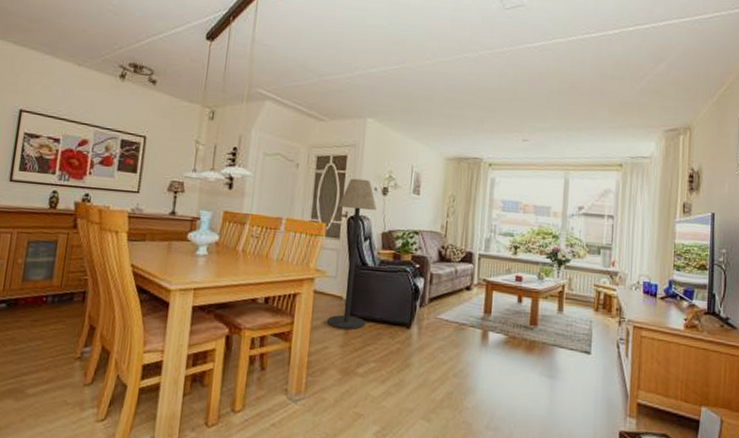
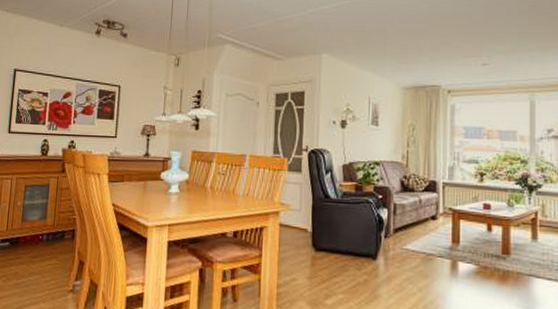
floor lamp: present [327,178,377,331] -> none [294,113,336,262]

